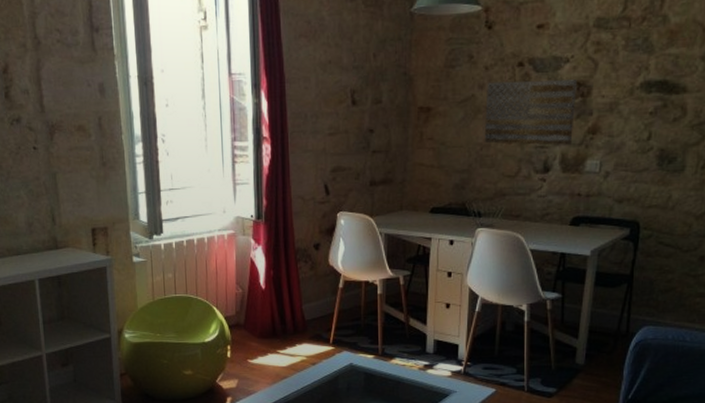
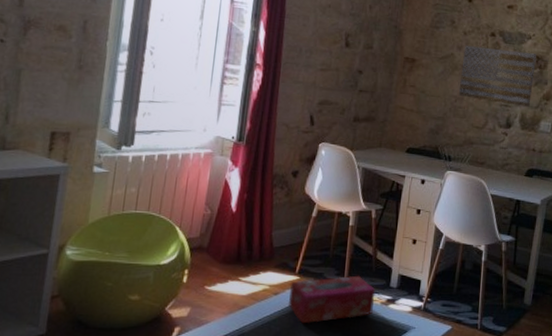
tissue box: none [325,343,412,391] -> present [289,275,376,324]

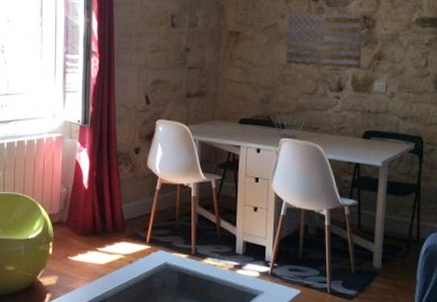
tissue box: present [289,275,376,324] -> none [142,243,223,290]

